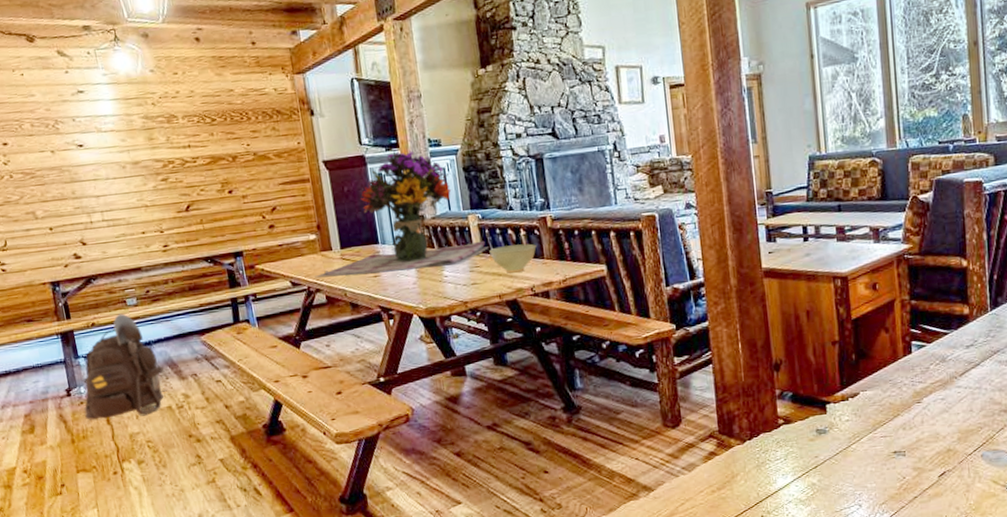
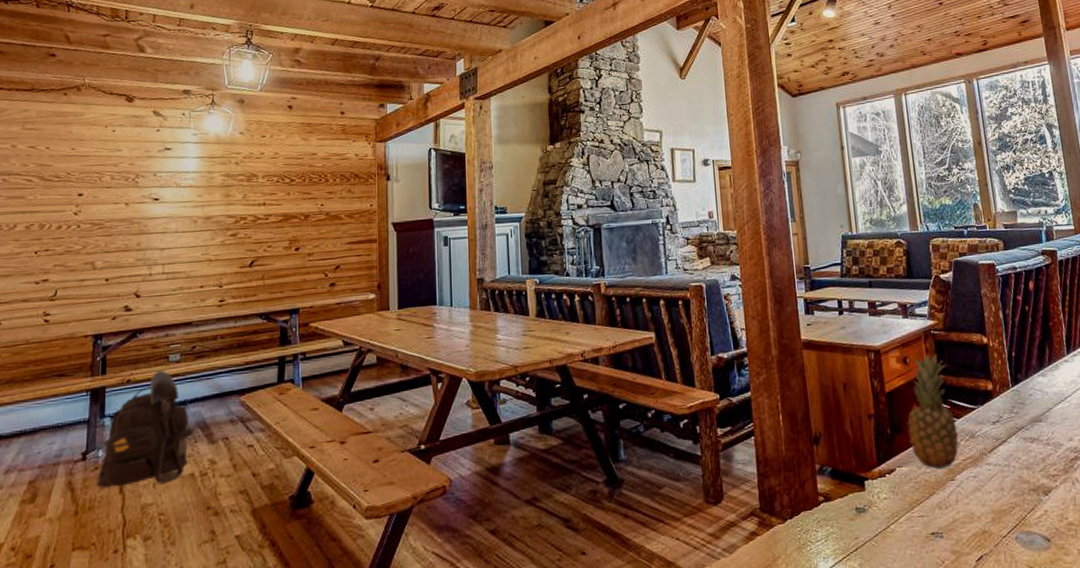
flower arrangement: present [315,148,490,278] -> none [368,214,545,338]
bowl: present [489,243,537,274] -> none [544,309,589,338]
fruit: none [874,279,929,392] -> present [908,354,959,469]

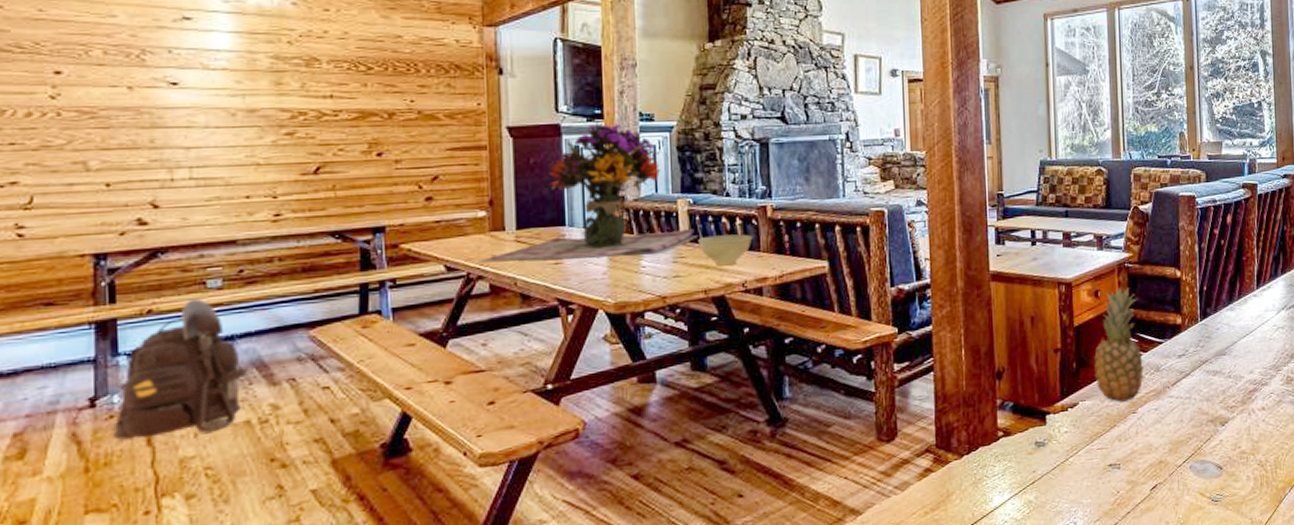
flower arrangement: none [368,214,545,338] -> present [478,120,699,263]
bowl: none [544,309,589,338] -> present [698,234,753,266]

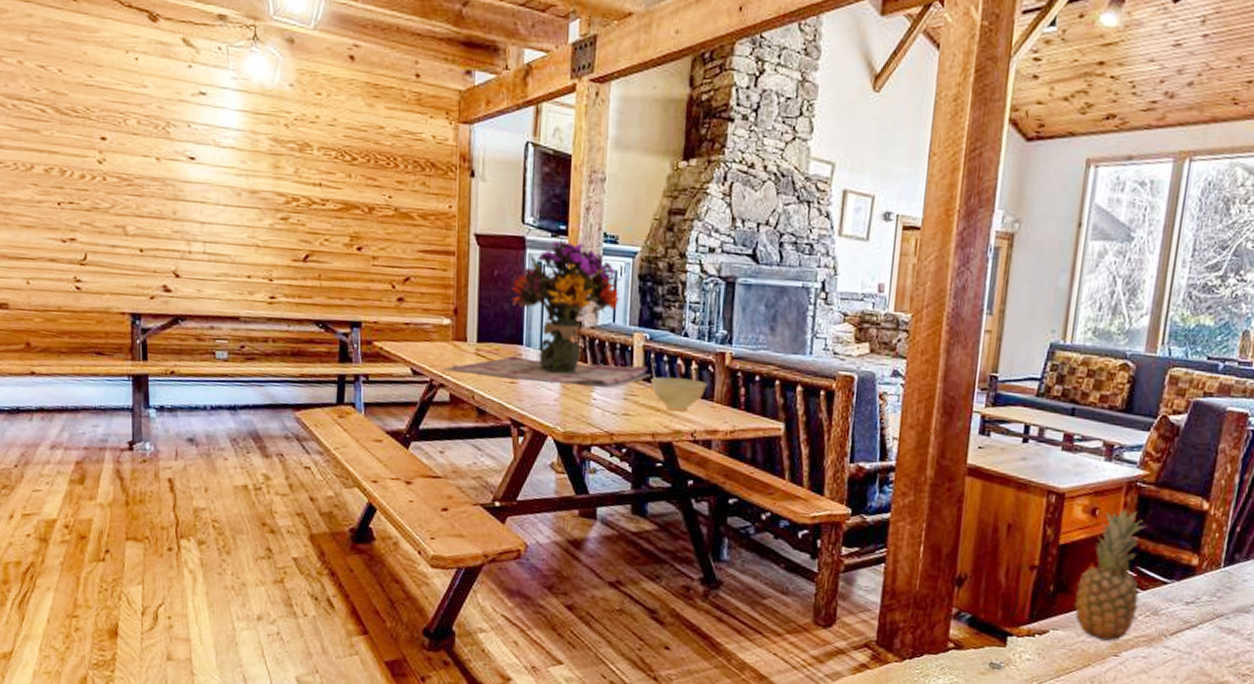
backpack: present [113,298,249,440] -> none [146,366,247,489]

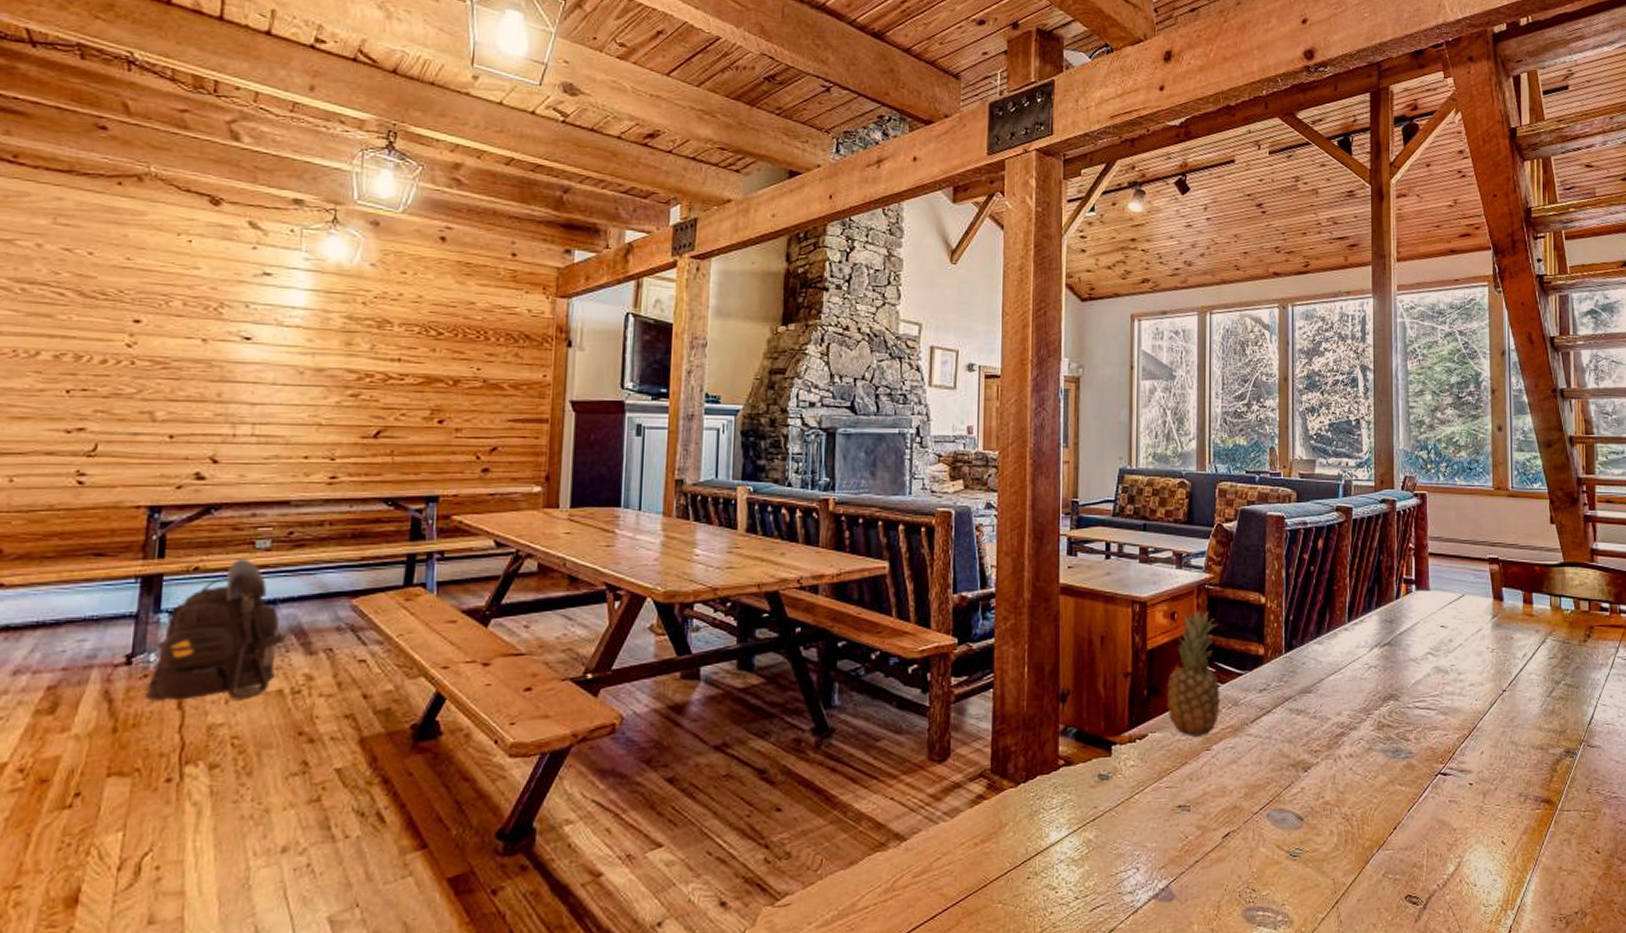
backpack: none [146,366,247,489] -> present [145,558,287,701]
flower arrangement: present [441,236,653,390] -> none [529,399,757,544]
bowl: present [651,376,707,412] -> none [755,527,812,559]

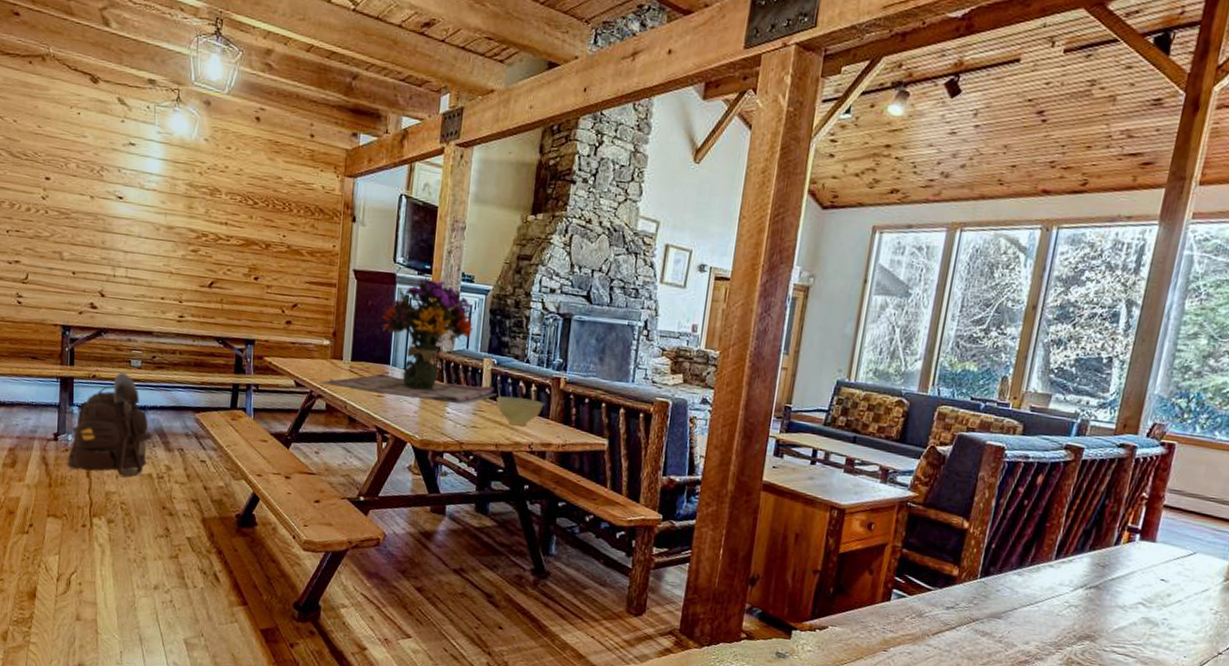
flower arrangement: none [529,399,757,544] -> present [319,274,498,406]
bowl: none [755,527,812,559] -> present [496,396,544,427]
fruit: present [1166,611,1222,737] -> none [850,525,914,638]

